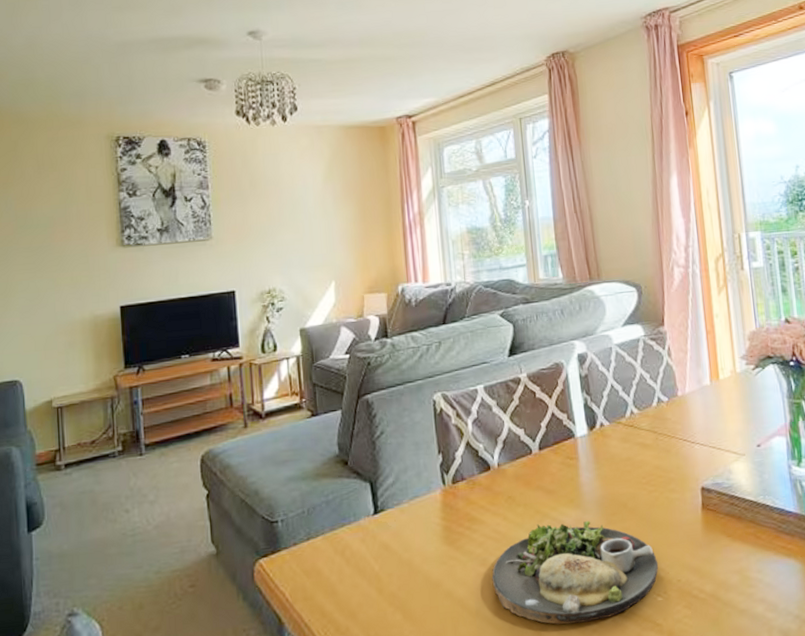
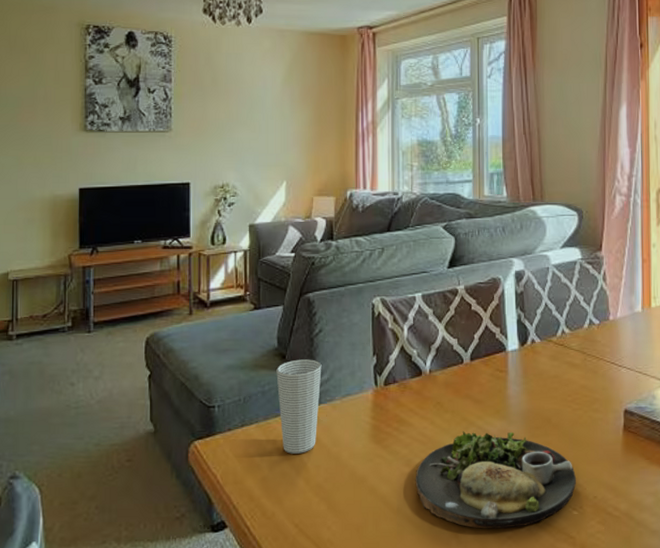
cup: none [339,463,387,564] -> present [276,359,322,454]

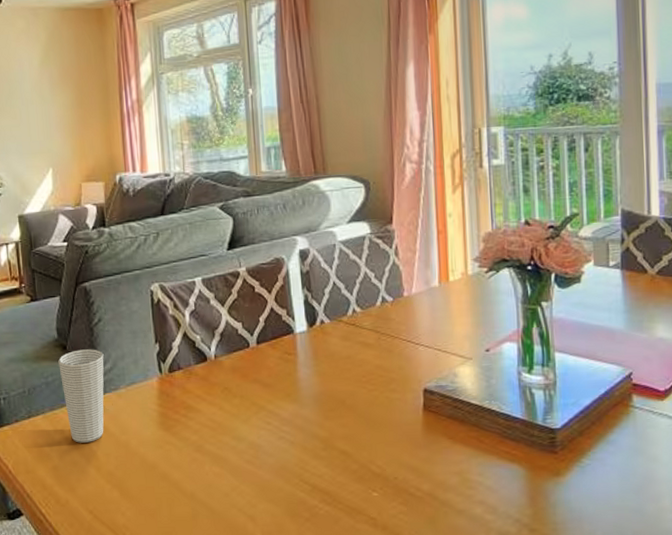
dinner plate: present [415,431,577,529] -> none [207,415,376,512]

